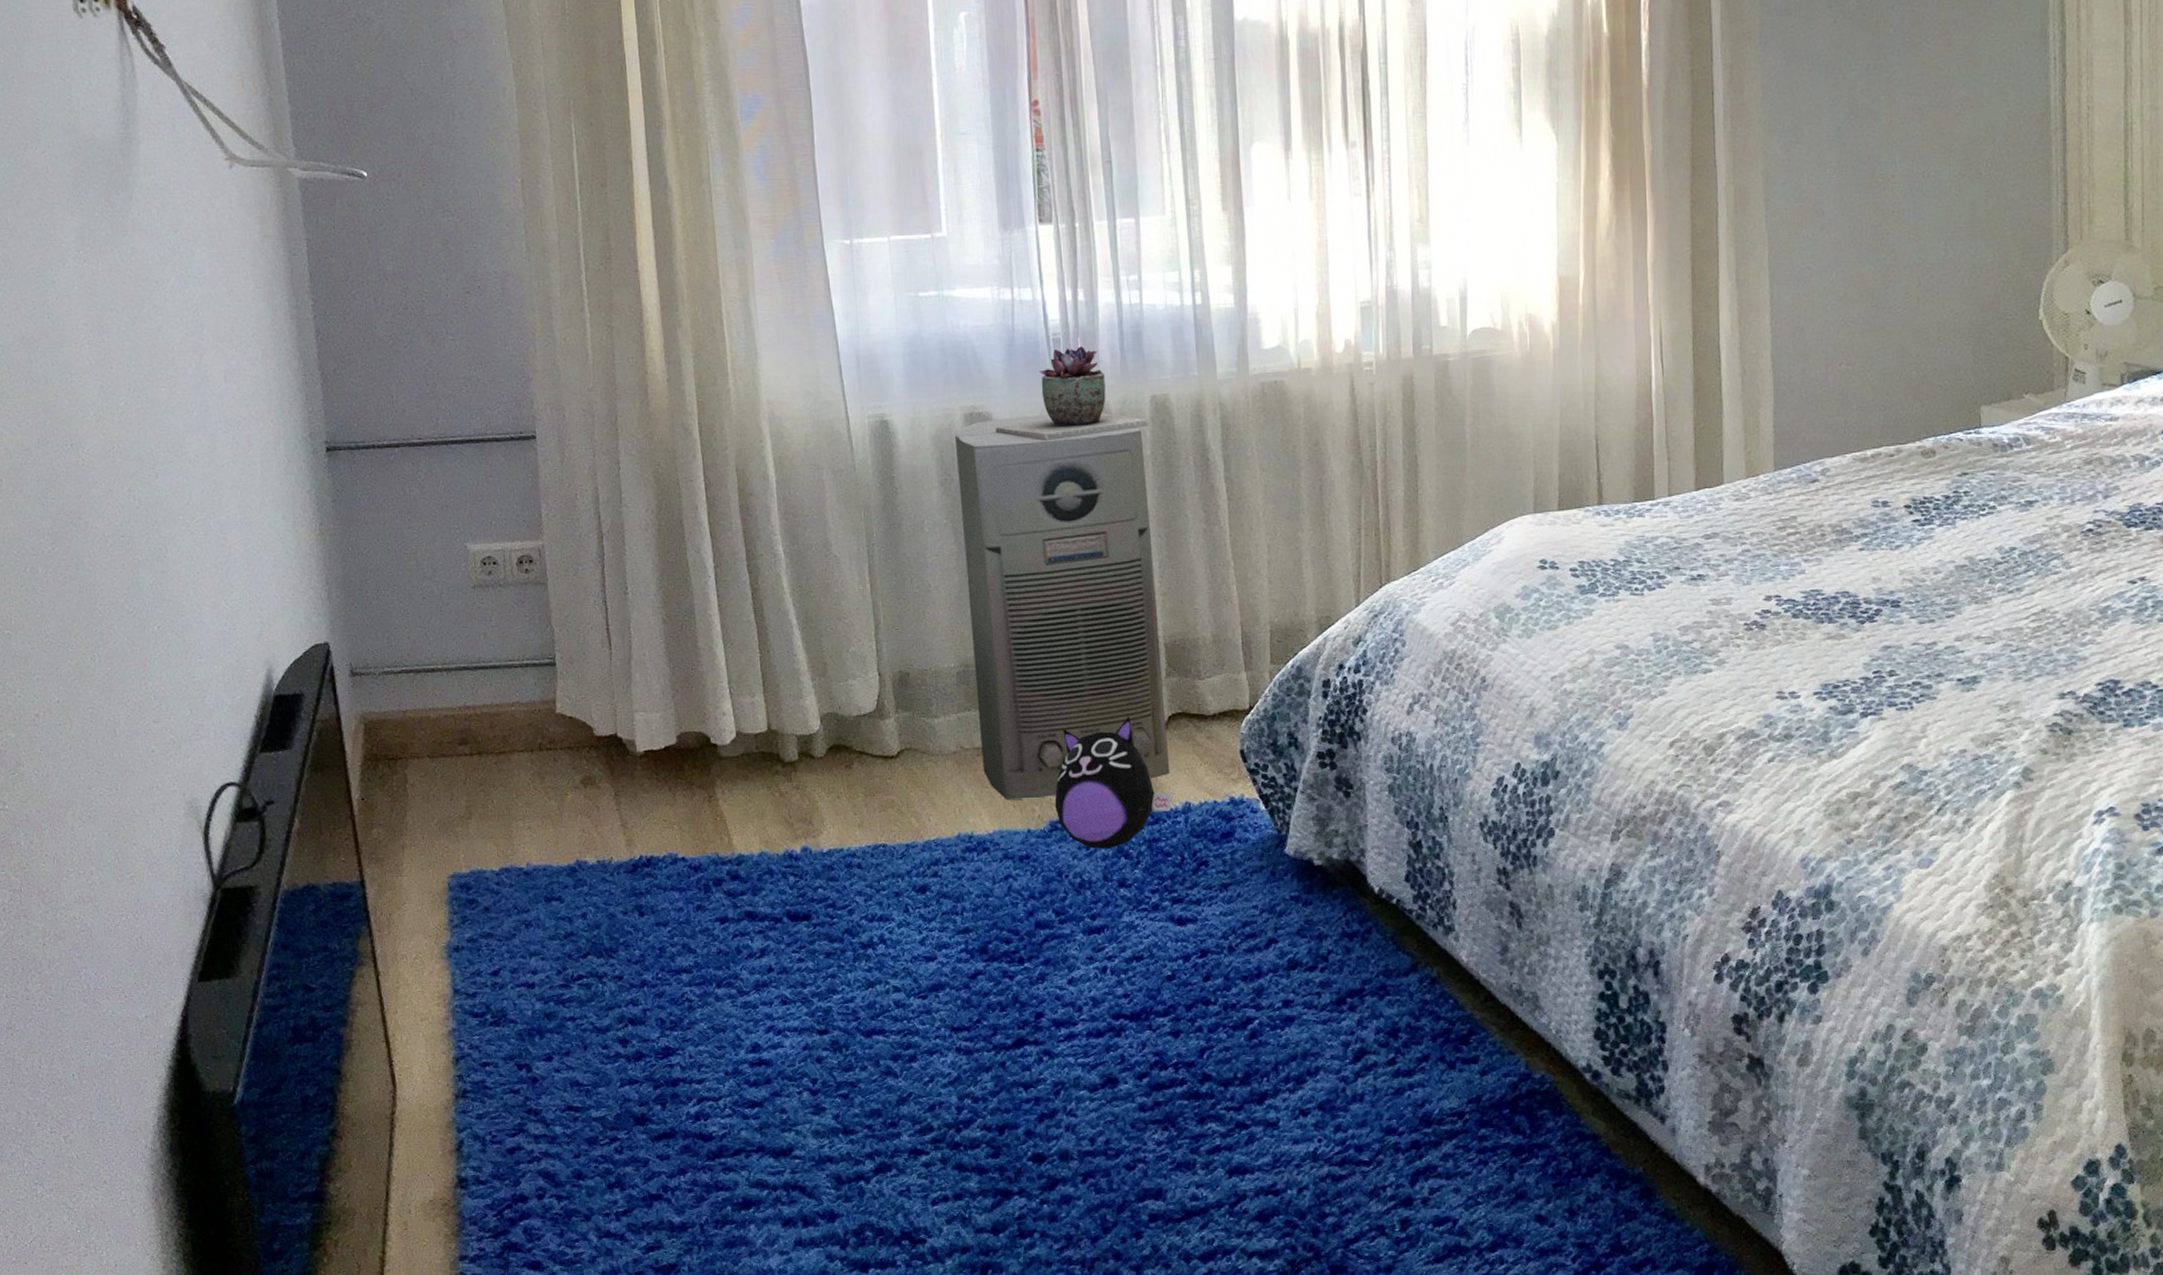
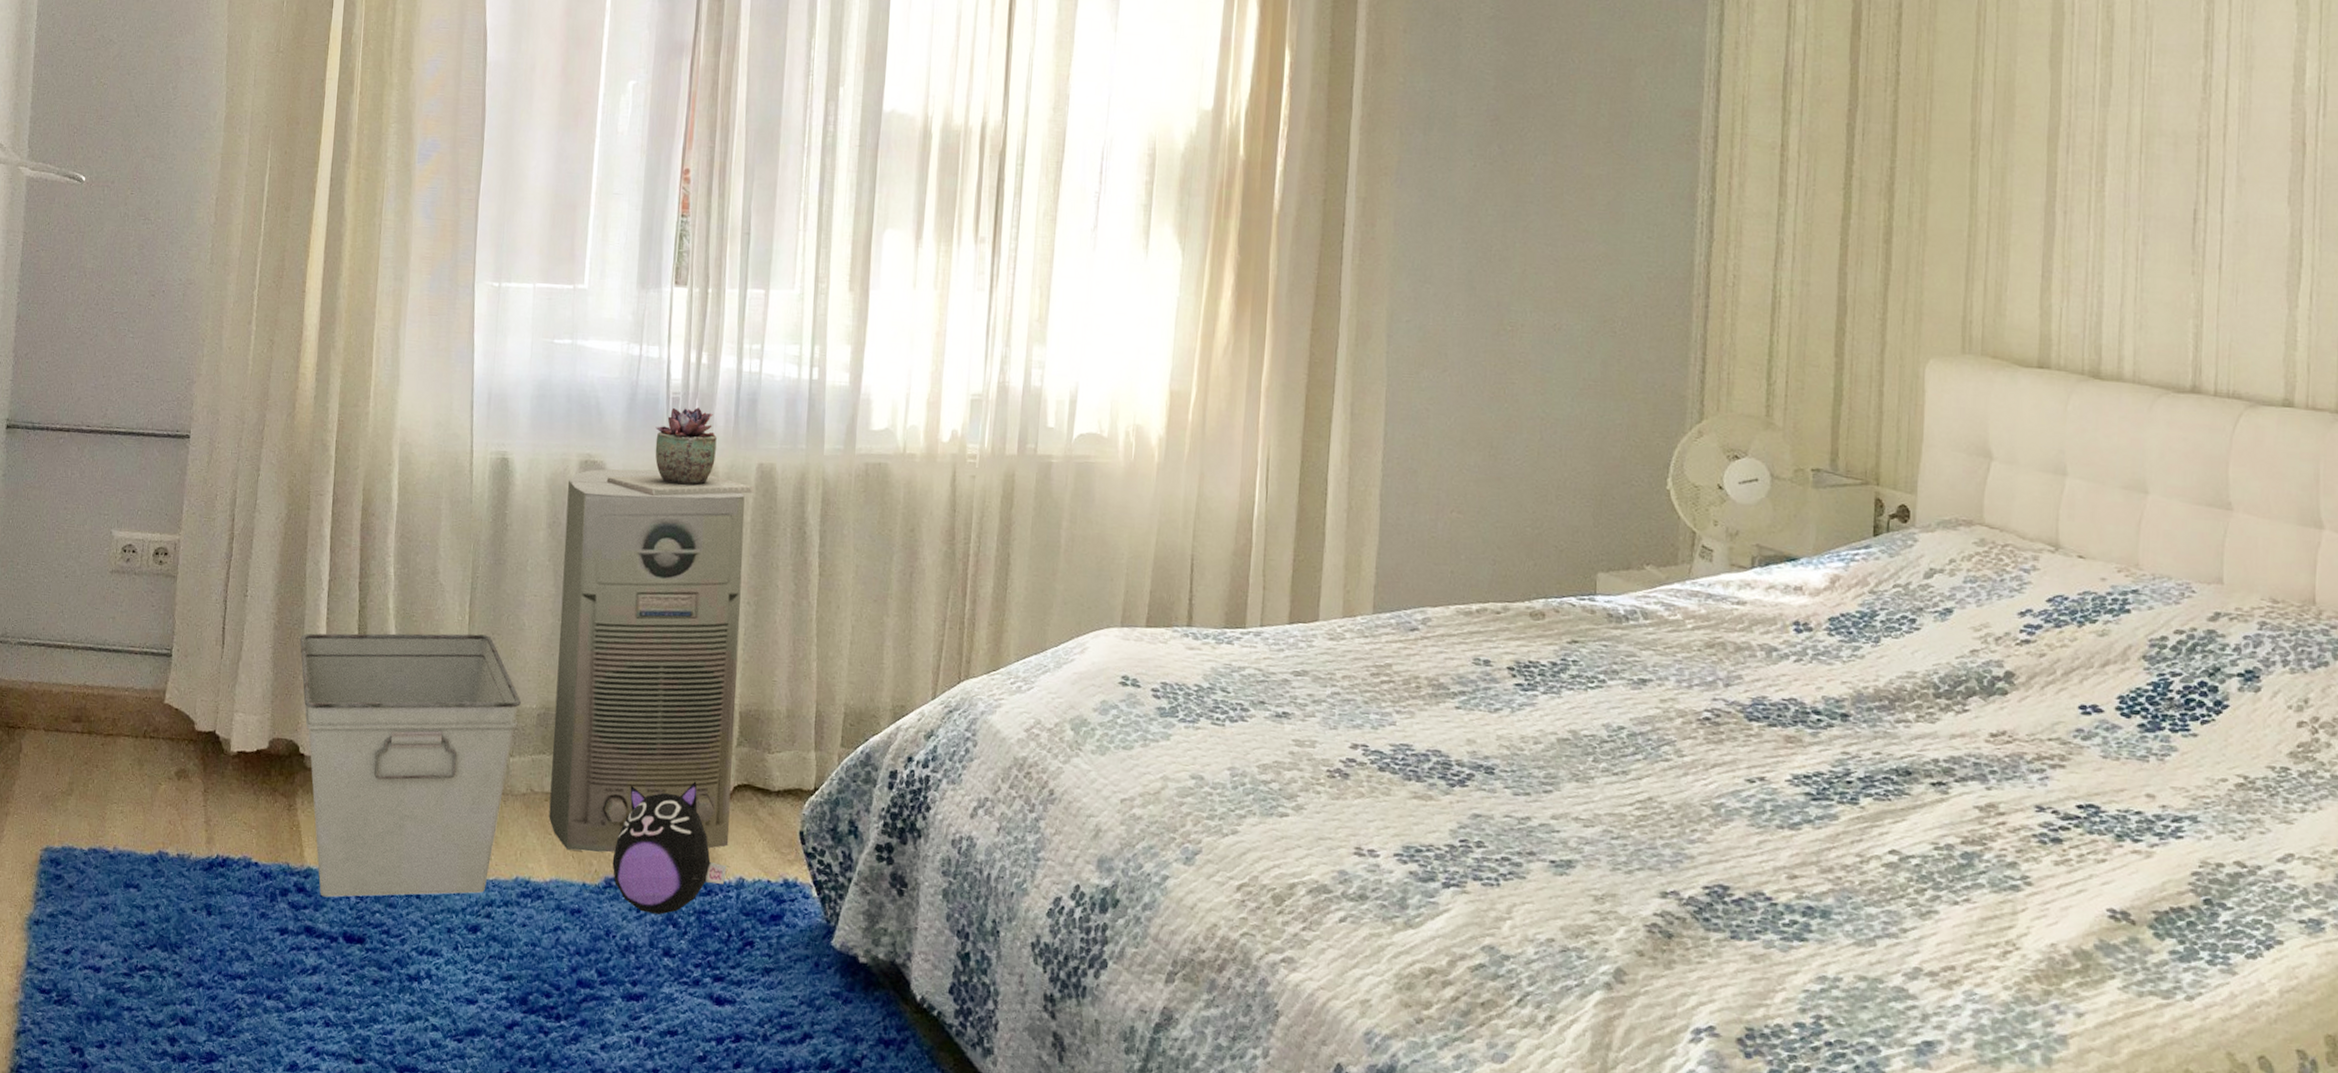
storage bin: none [692,601,939,881] -> present [299,633,522,898]

